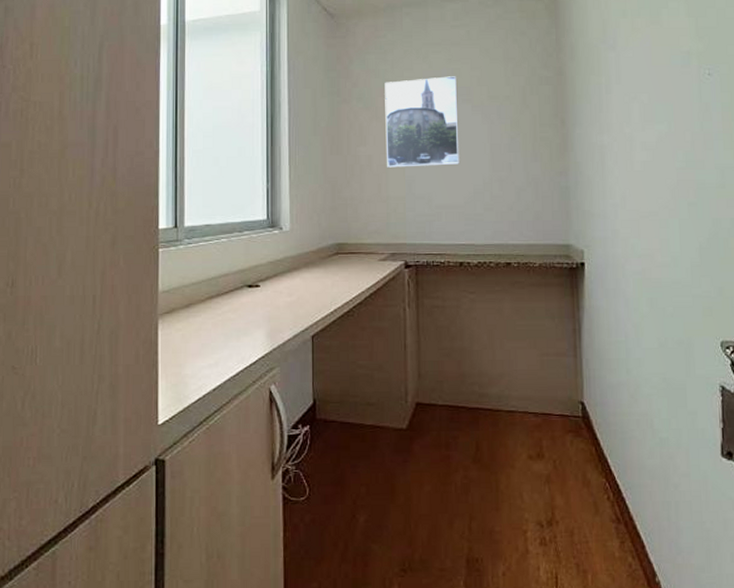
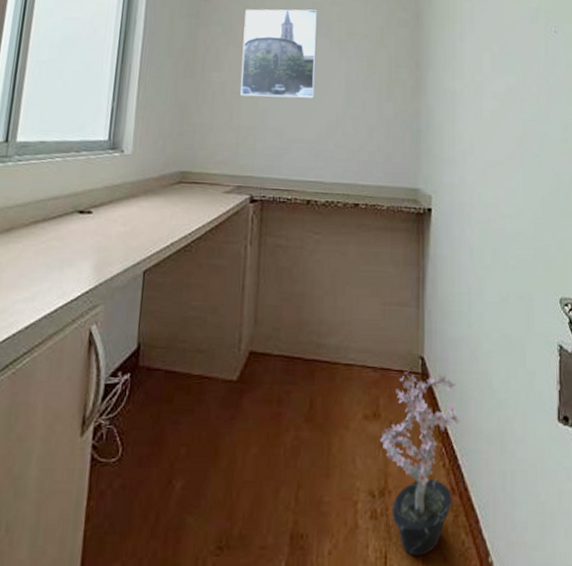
potted plant: none [545,416,622,576] -> present [380,372,460,556]

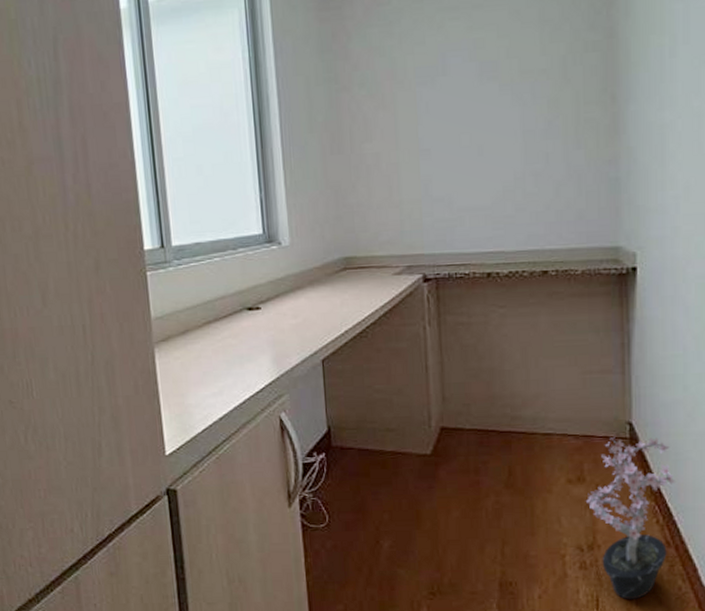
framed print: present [240,9,317,99] -> none [391,48,485,167]

